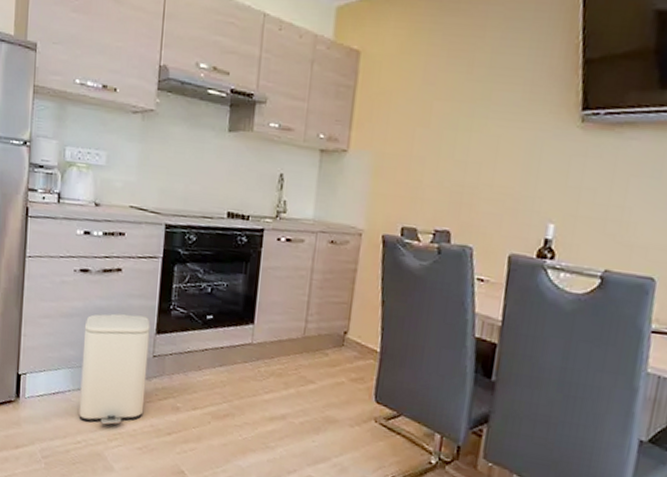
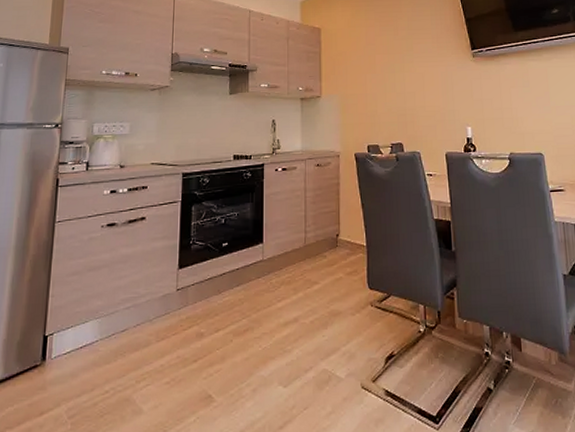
pedal bin: present [79,313,151,425] -> none [106,255,173,369]

